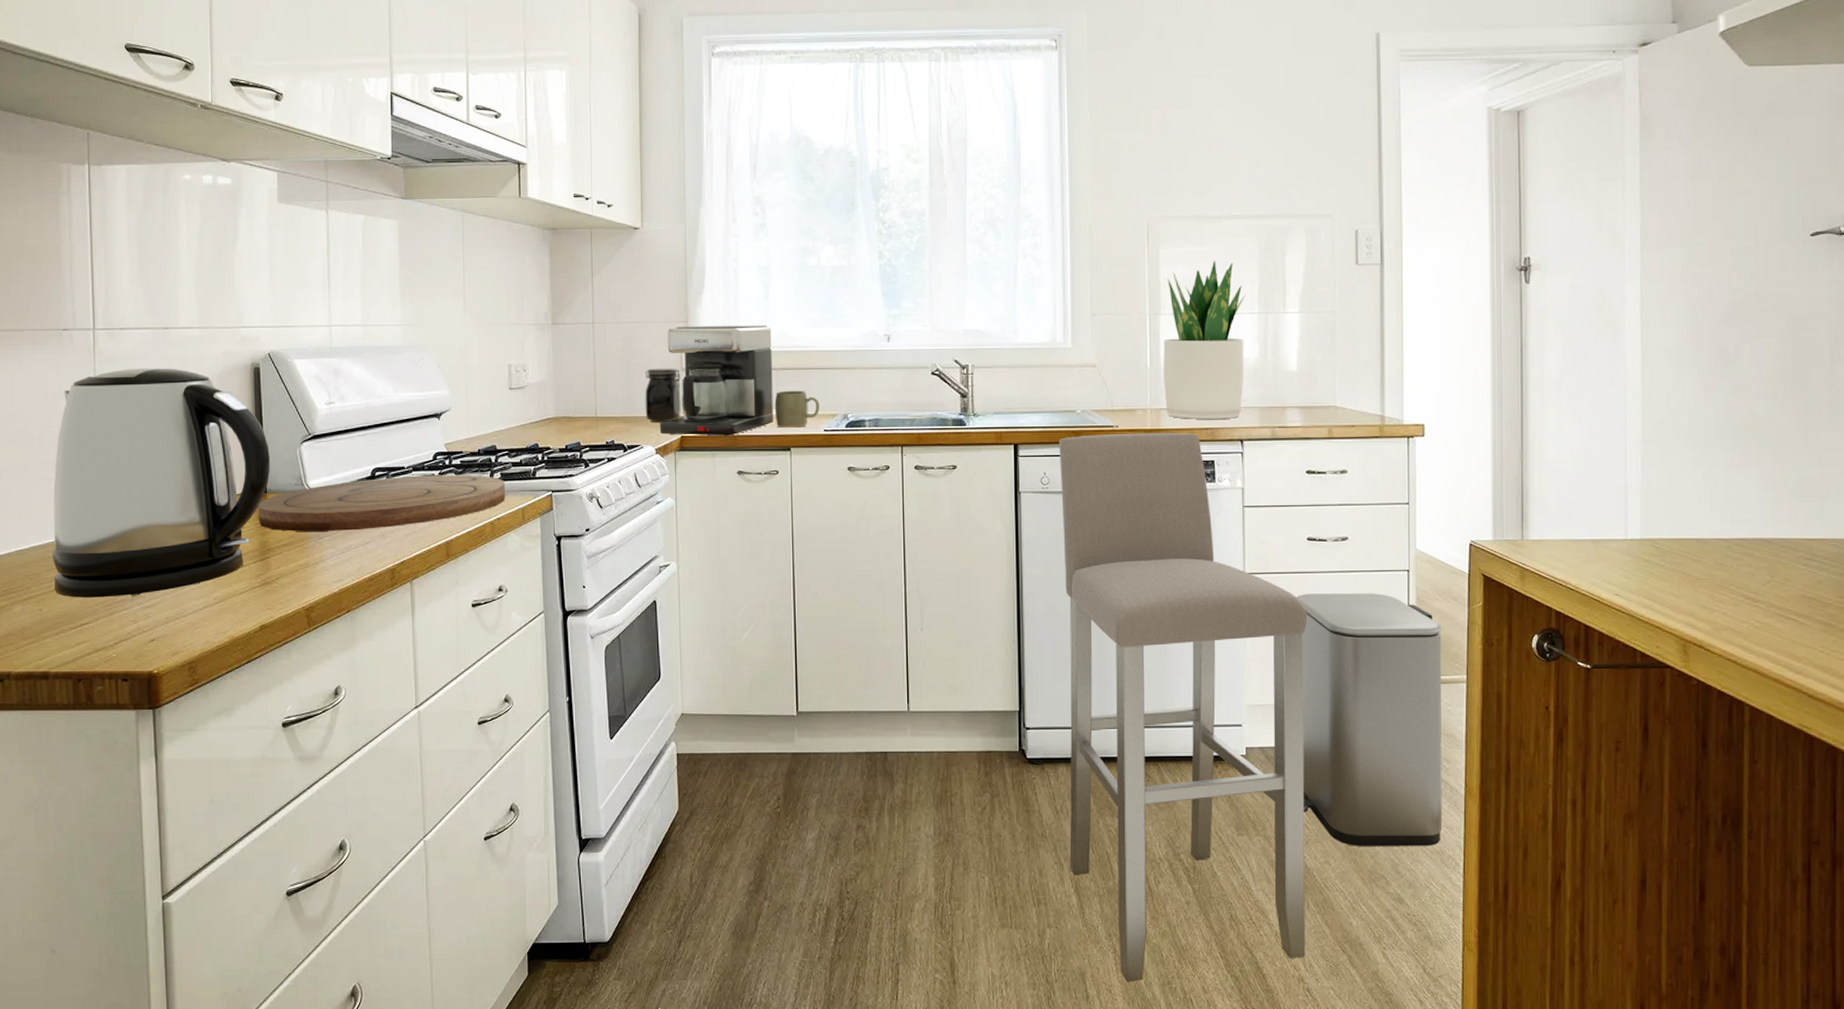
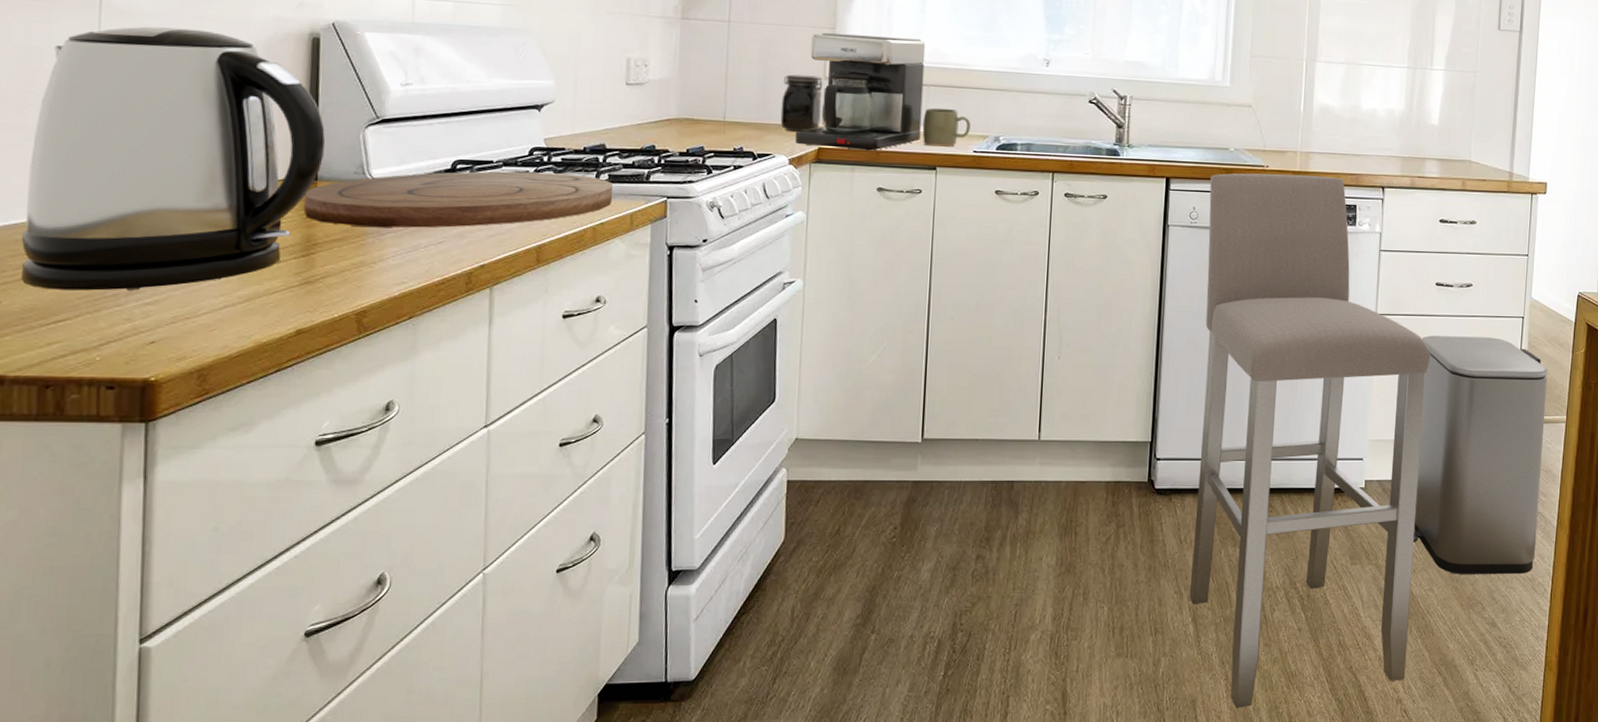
planter: present [1163,260,1246,420] -> none [1314,14,1397,167]

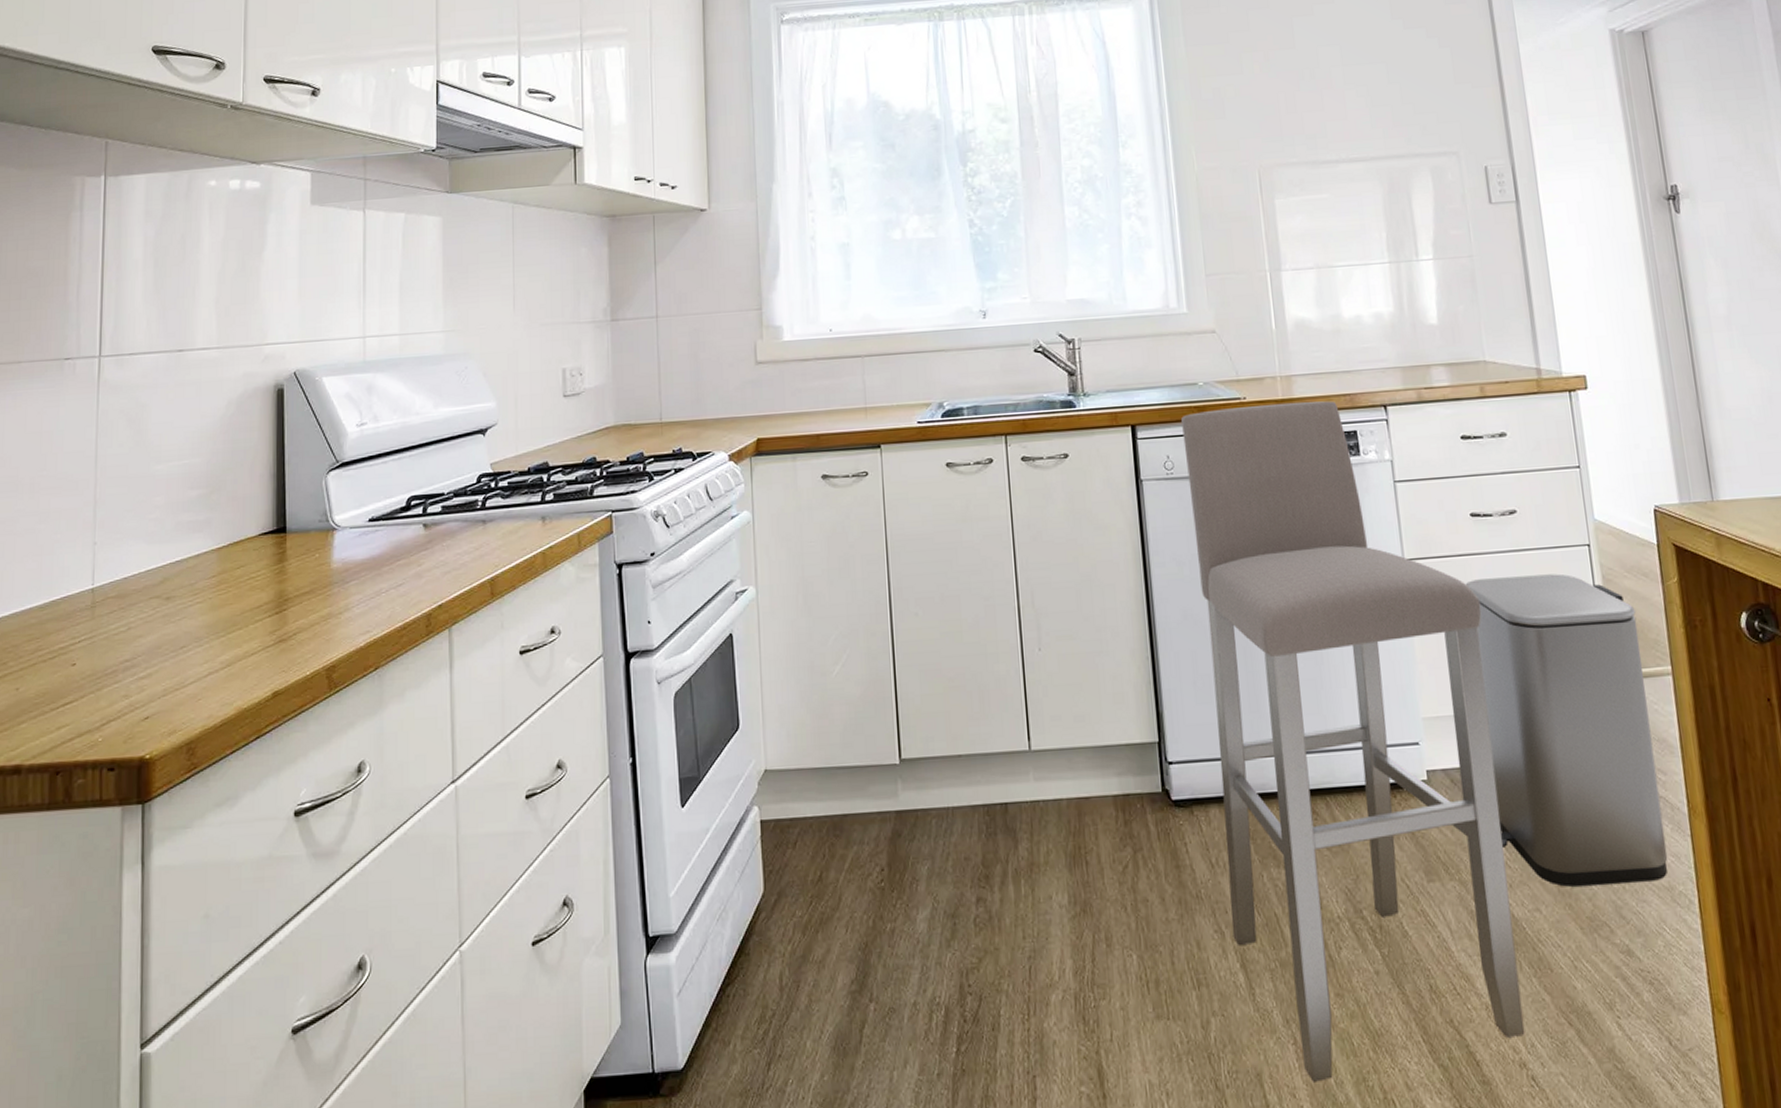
kettle: present [20,26,326,291] -> none [34,395,293,672]
cutting board: present [303,171,613,228] -> none [275,497,558,577]
jar: present [780,74,823,133] -> none [715,362,757,426]
coffee maker: present [794,33,926,151] -> none [732,308,860,438]
mug: present [922,107,971,147] -> none [861,378,911,422]

